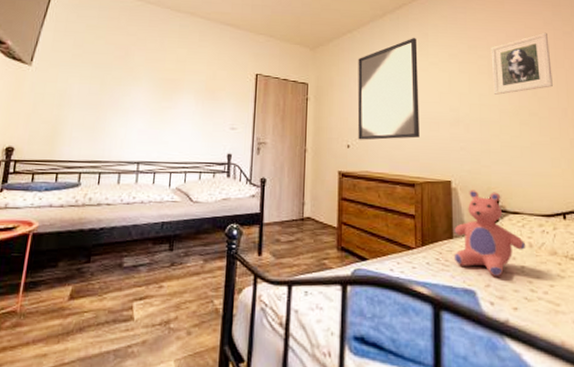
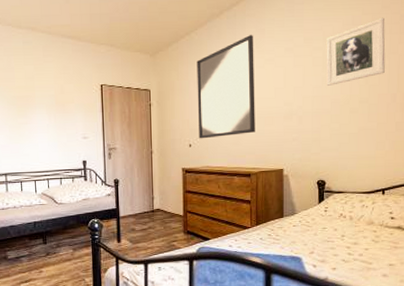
teddy bear: present [454,190,525,276] -> none [284,175,346,245]

